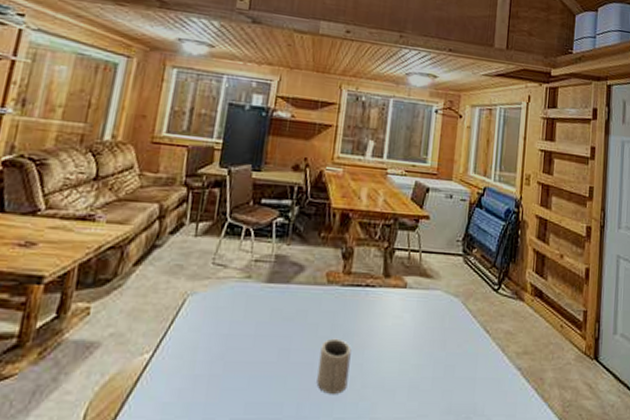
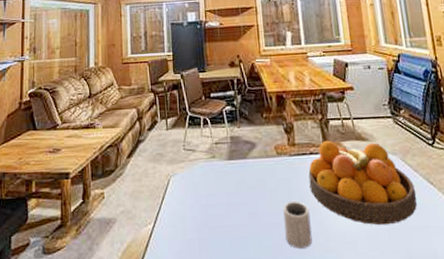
fruit bowl: none [357,272,470,374] -> present [308,140,417,226]

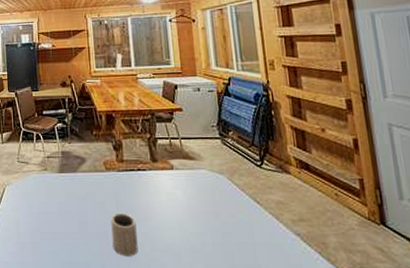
fruit bowl: present [308,140,417,226] -> none [135,158,243,240]

